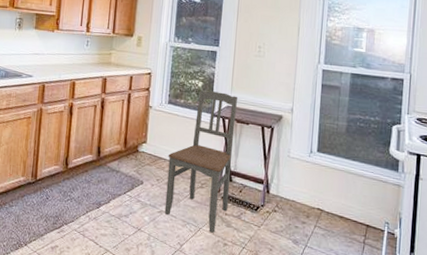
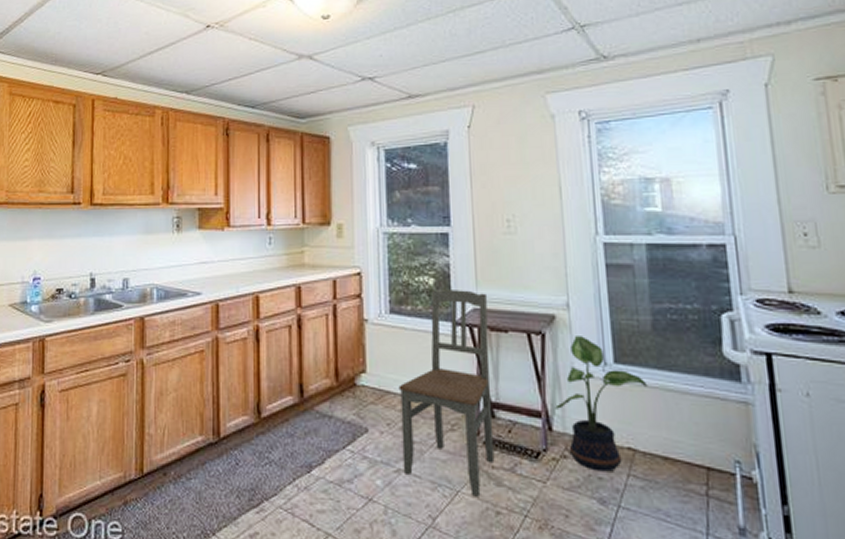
potted plant: none [273,131,337,223] -> present [555,336,648,472]

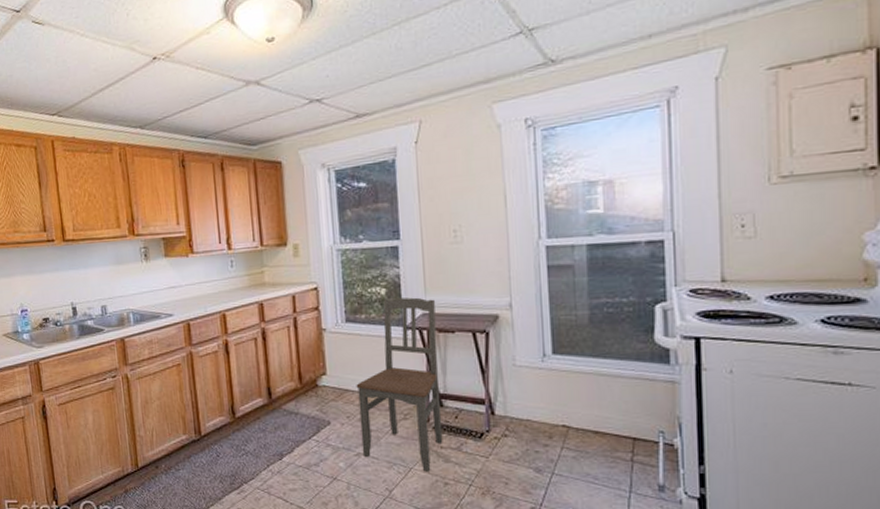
potted plant: present [555,336,648,472] -> none [497,332,583,446]

